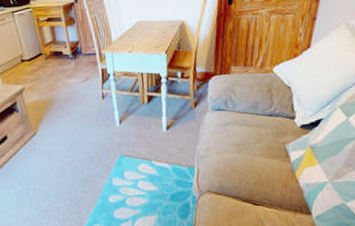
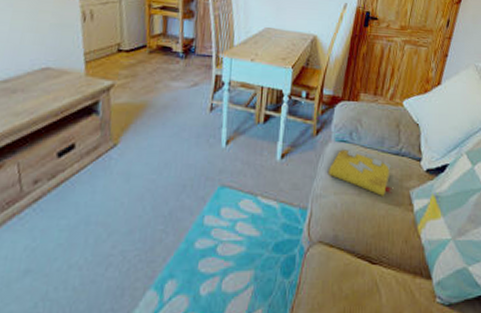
spell book: none [209,114,269,152] -> present [329,146,392,196]

